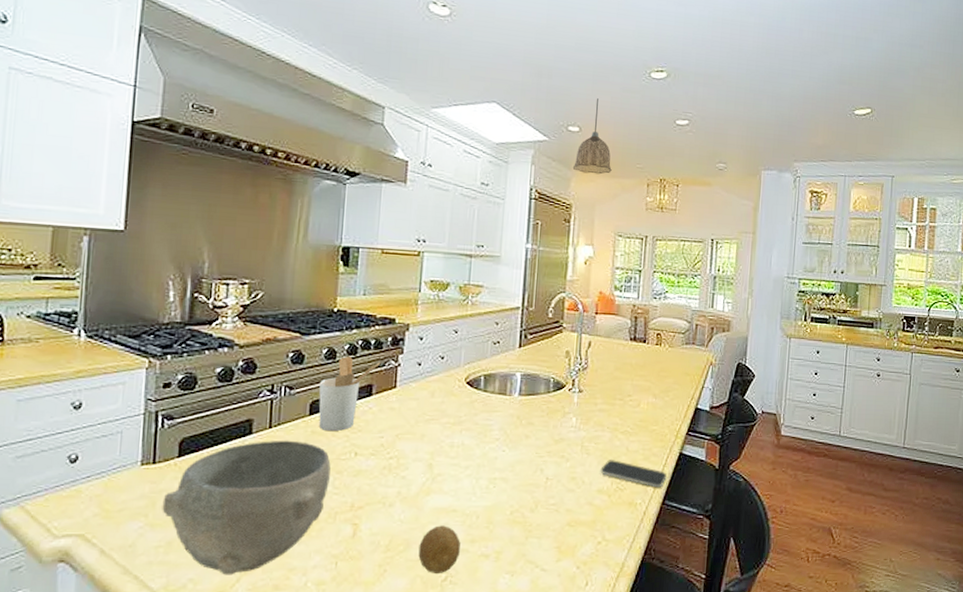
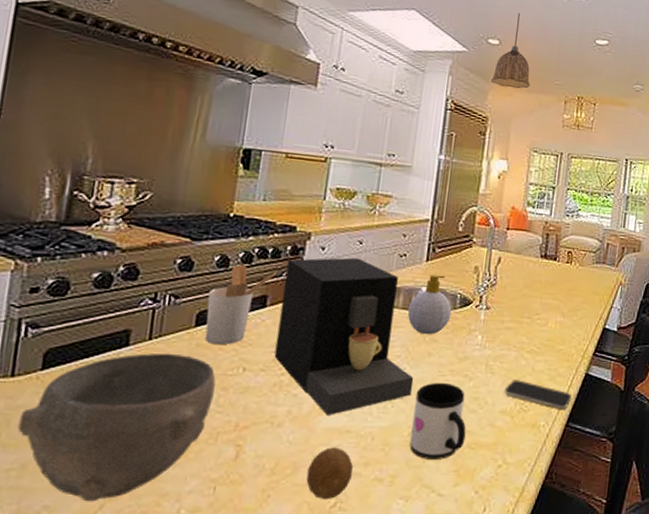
coffee maker: none [382,346,513,496] -> present [274,257,414,415]
soap bottle: none [504,360,546,418] -> present [407,274,452,335]
mug: none [512,463,566,536] -> present [409,382,466,459]

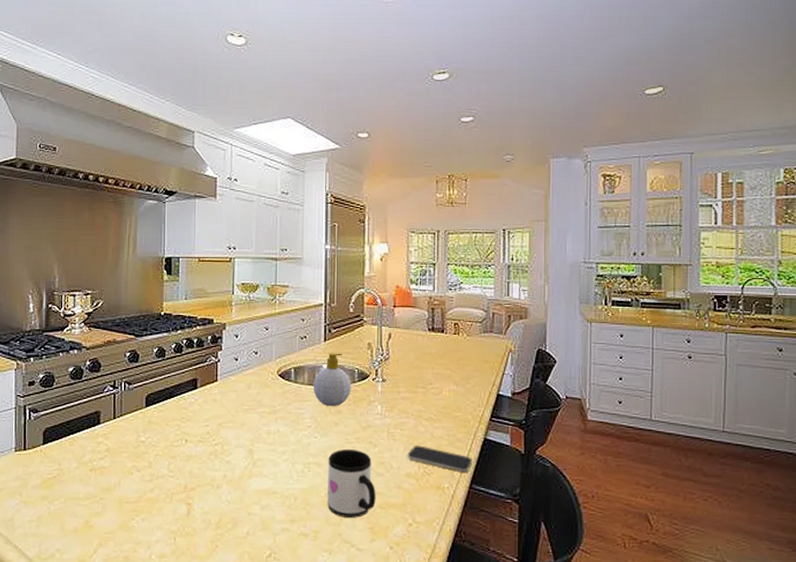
bowl: present [17,353,216,502] -> none [33,429,166,547]
utensil holder: present [205,264,278,344] -> none [153,354,203,420]
coffee maker: present [274,257,414,415] -> none [208,342,325,479]
fruit: present [306,447,353,500] -> none [245,506,281,551]
pendant lamp: present [490,13,530,89] -> none [364,105,401,176]

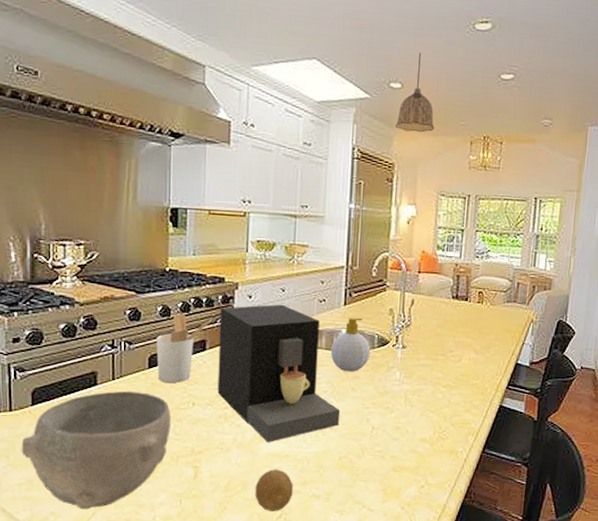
bowl: none [33,429,166,547] -> present [21,390,171,510]
utensil holder: none [153,354,203,420] -> present [156,313,213,383]
coffee maker: none [208,342,325,479] -> present [217,304,341,442]
fruit: none [245,506,281,551] -> present [255,469,293,512]
mug: present [327,449,376,518] -> none [341,414,390,480]
pendant lamp: none [364,105,401,176] -> present [394,53,435,133]
smartphone: present [407,445,472,472] -> none [423,411,487,438]

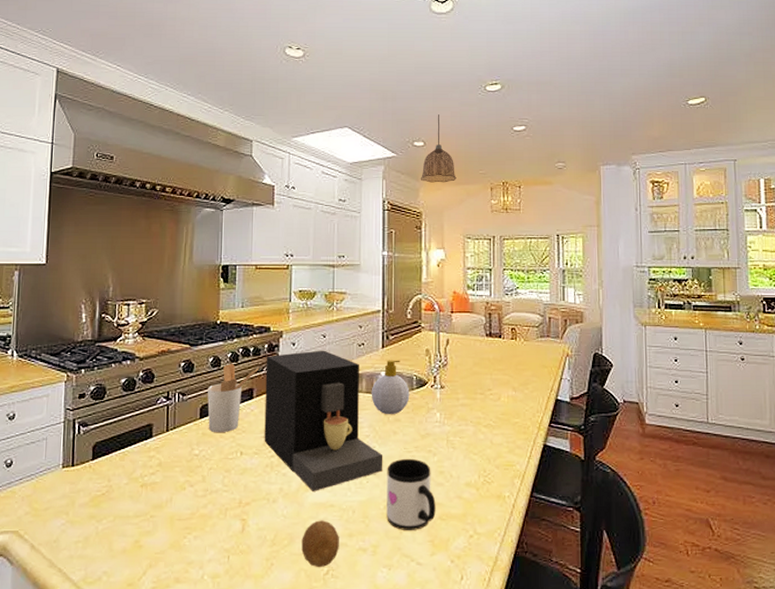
bowl: present [21,390,171,510] -> none [80,442,220,569]
mug: none [341,414,390,480] -> present [387,458,436,530]

